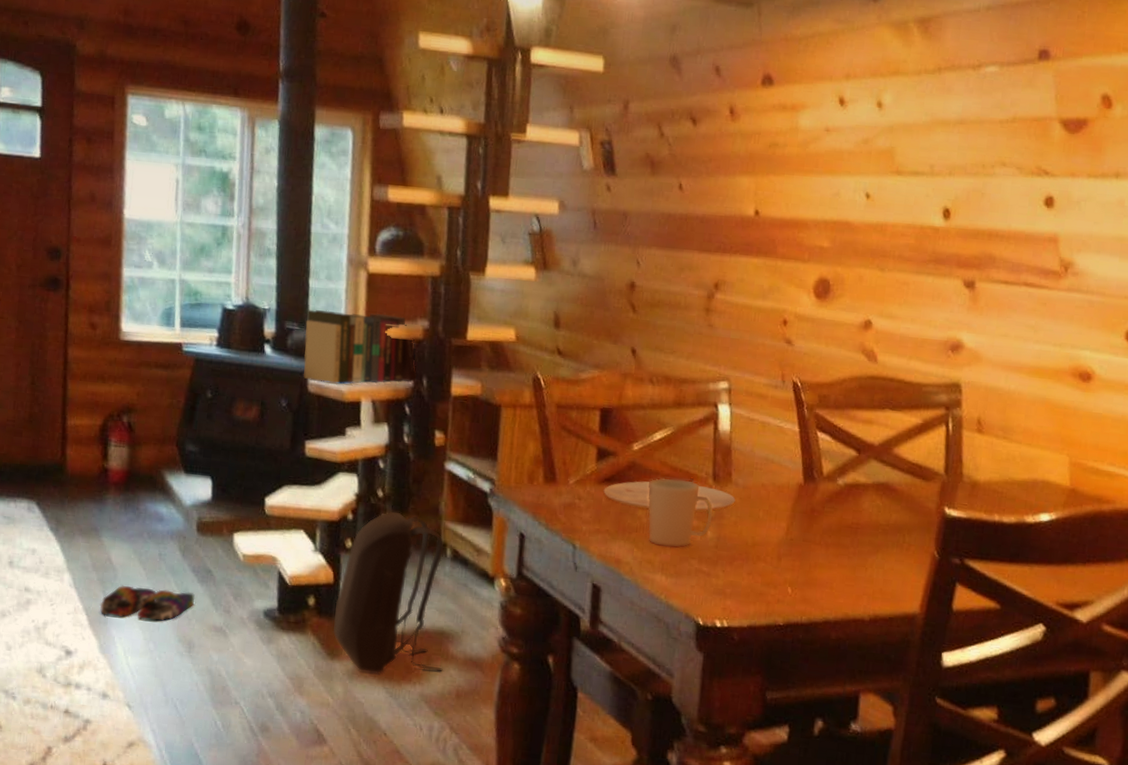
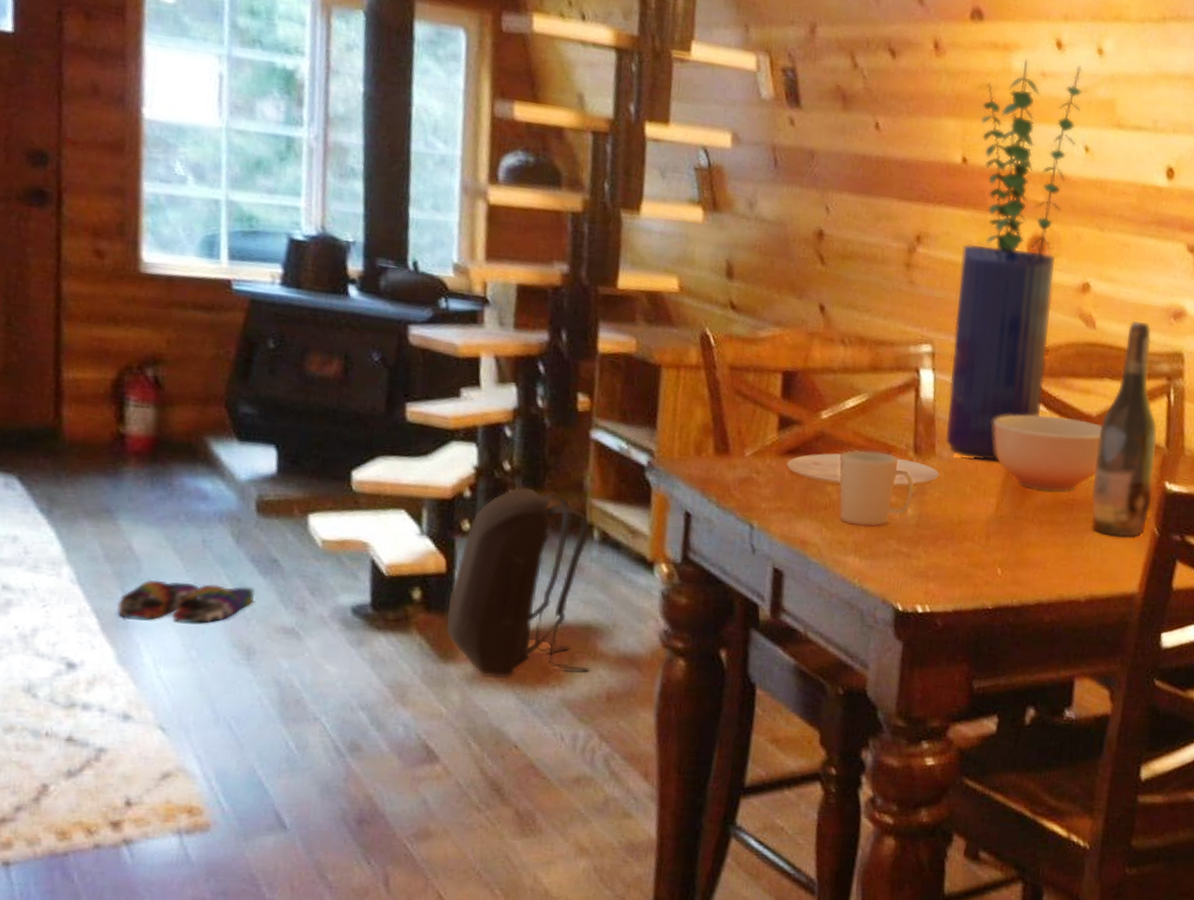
books: present [303,309,417,384] -> none [402,245,554,336]
vase: none [740,117,863,489] -> present [945,59,1082,462]
bowl: none [783,444,885,516] -> present [993,414,1103,492]
wine bottle: none [874,354,937,560] -> present [1090,320,1158,537]

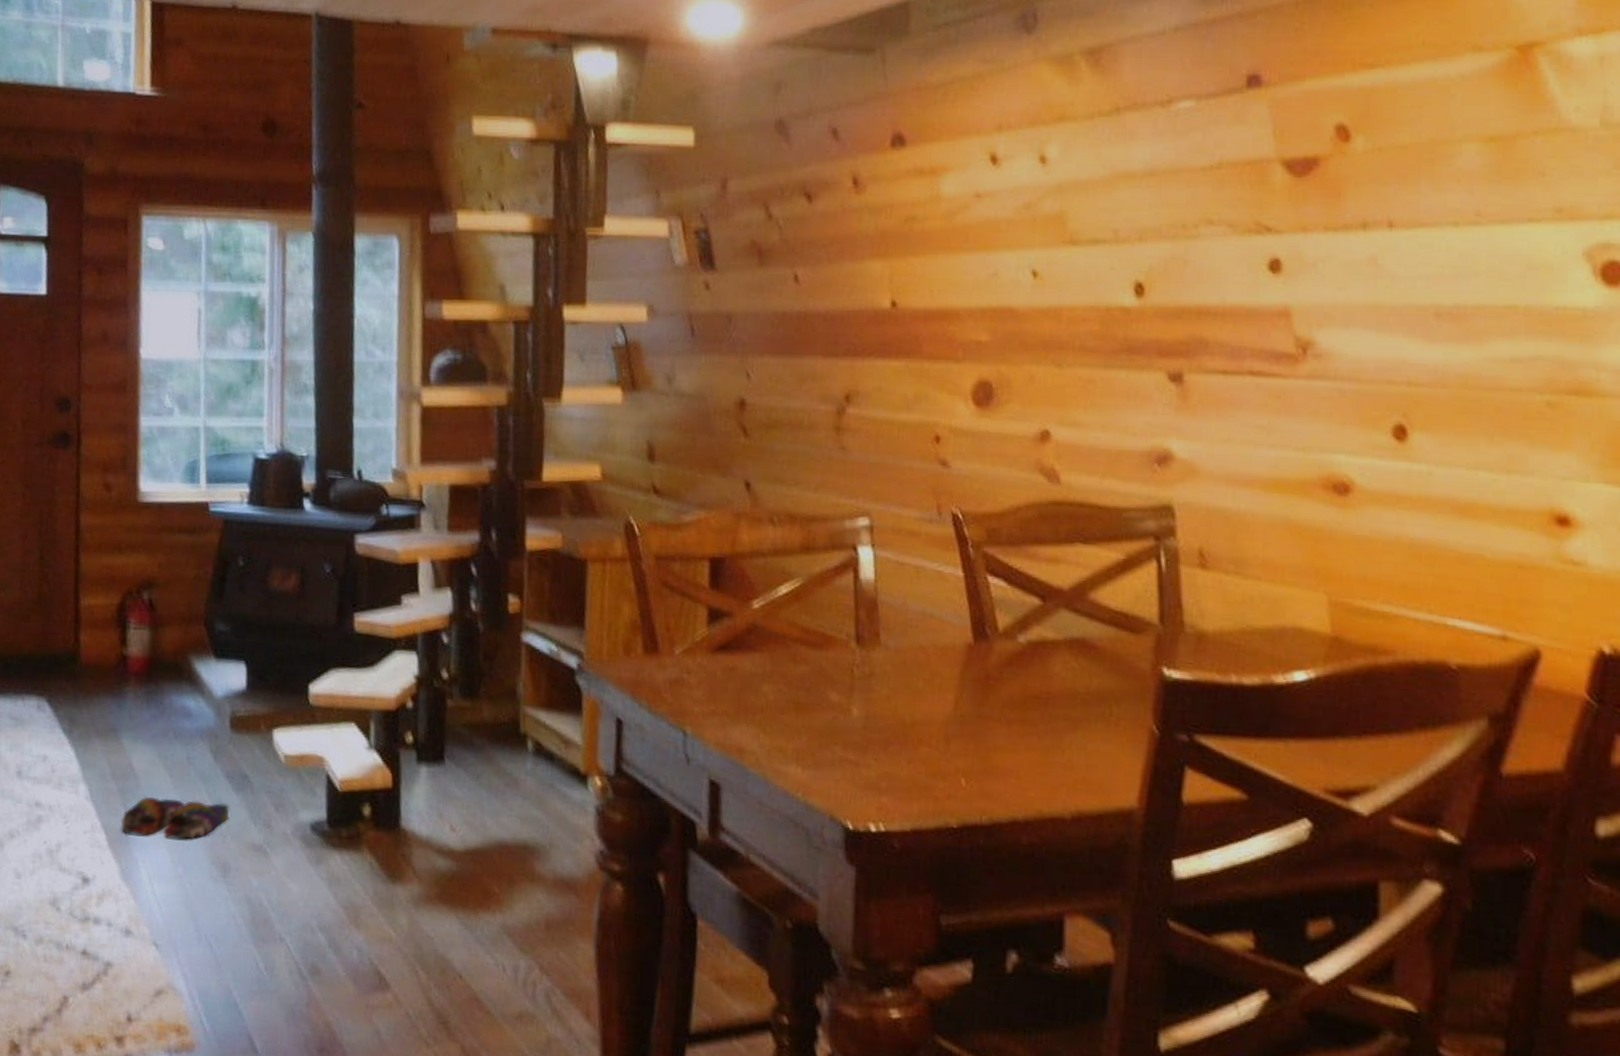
backpack: present [445,487,591,676] -> none [393,696,528,899]
plate: present [786,453,940,489] -> none [718,647,886,687]
mug: present [838,449,916,528] -> none [774,641,860,732]
vase: present [945,59,1082,462] -> none [890,179,1025,650]
bowl: present [993,414,1103,492] -> none [945,591,1078,684]
wine bottle: present [1090,320,1158,537] -> none [1069,470,1149,738]

